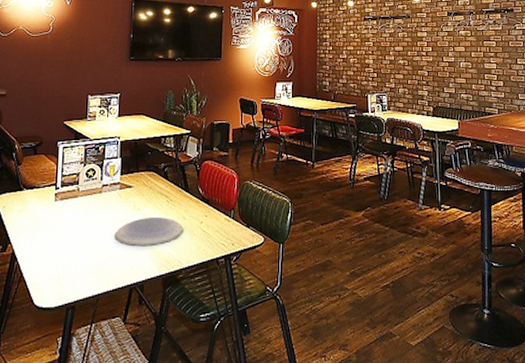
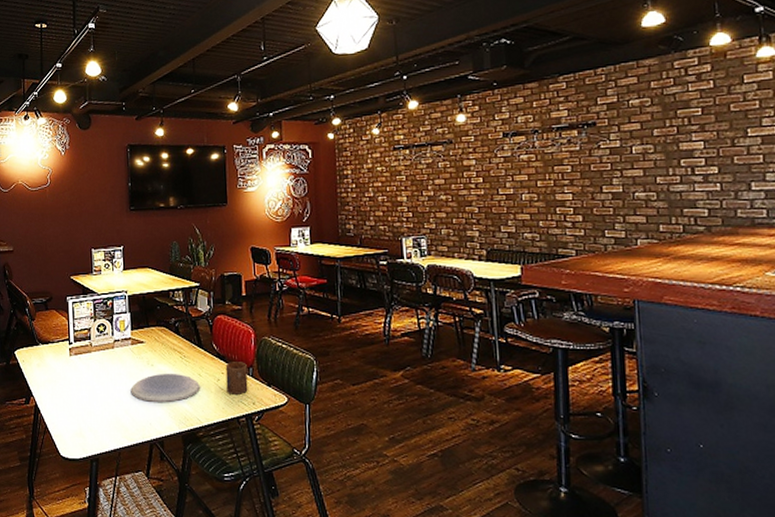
cup: none [208,205,229,236] -> present [225,362,248,394]

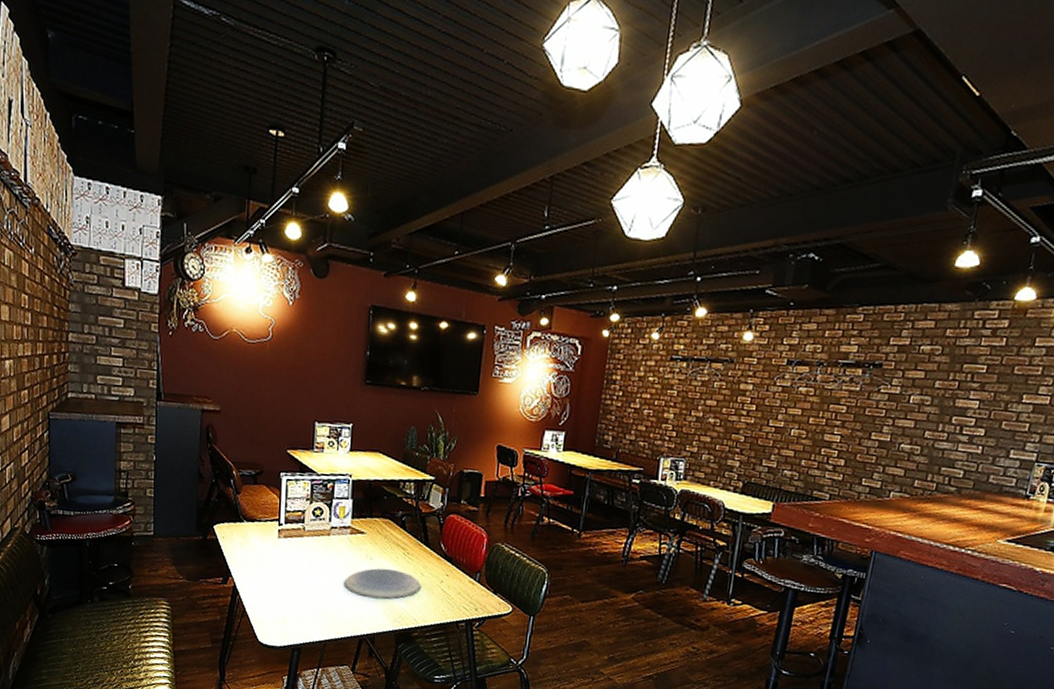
cup: present [225,362,248,394] -> none [449,565,475,599]

